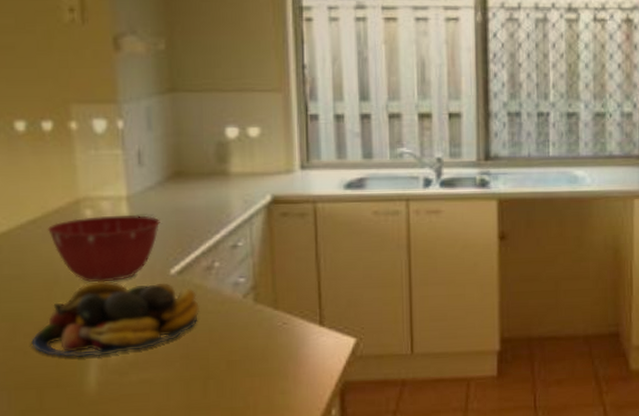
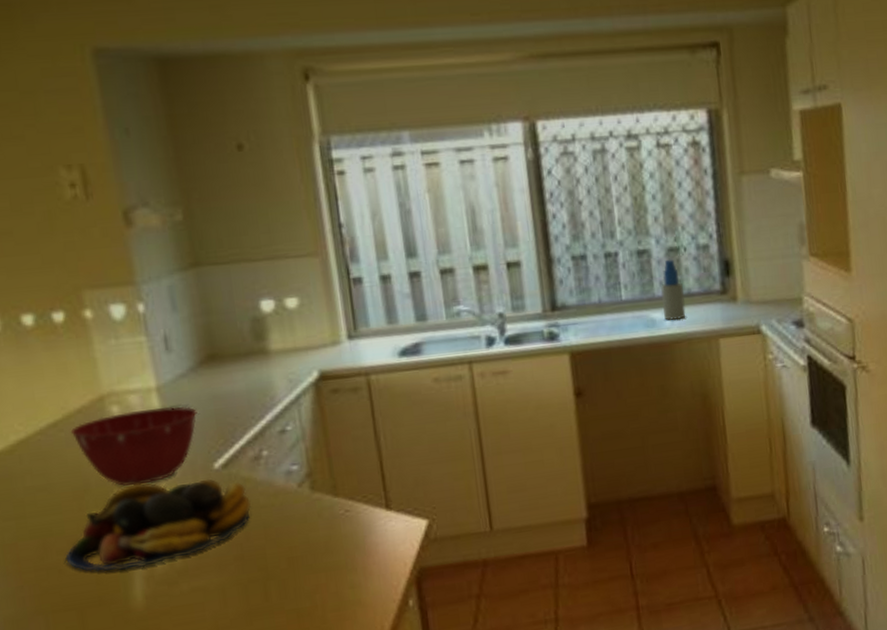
spray bottle: none [585,123,607,179] -> present [661,259,686,321]

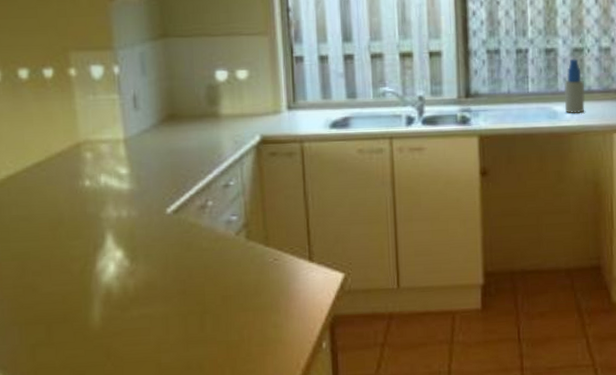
fruit bowl: present [65,478,252,572] -> none [39,220,196,294]
mixing bowl: present [70,406,198,486] -> none [51,157,156,222]

